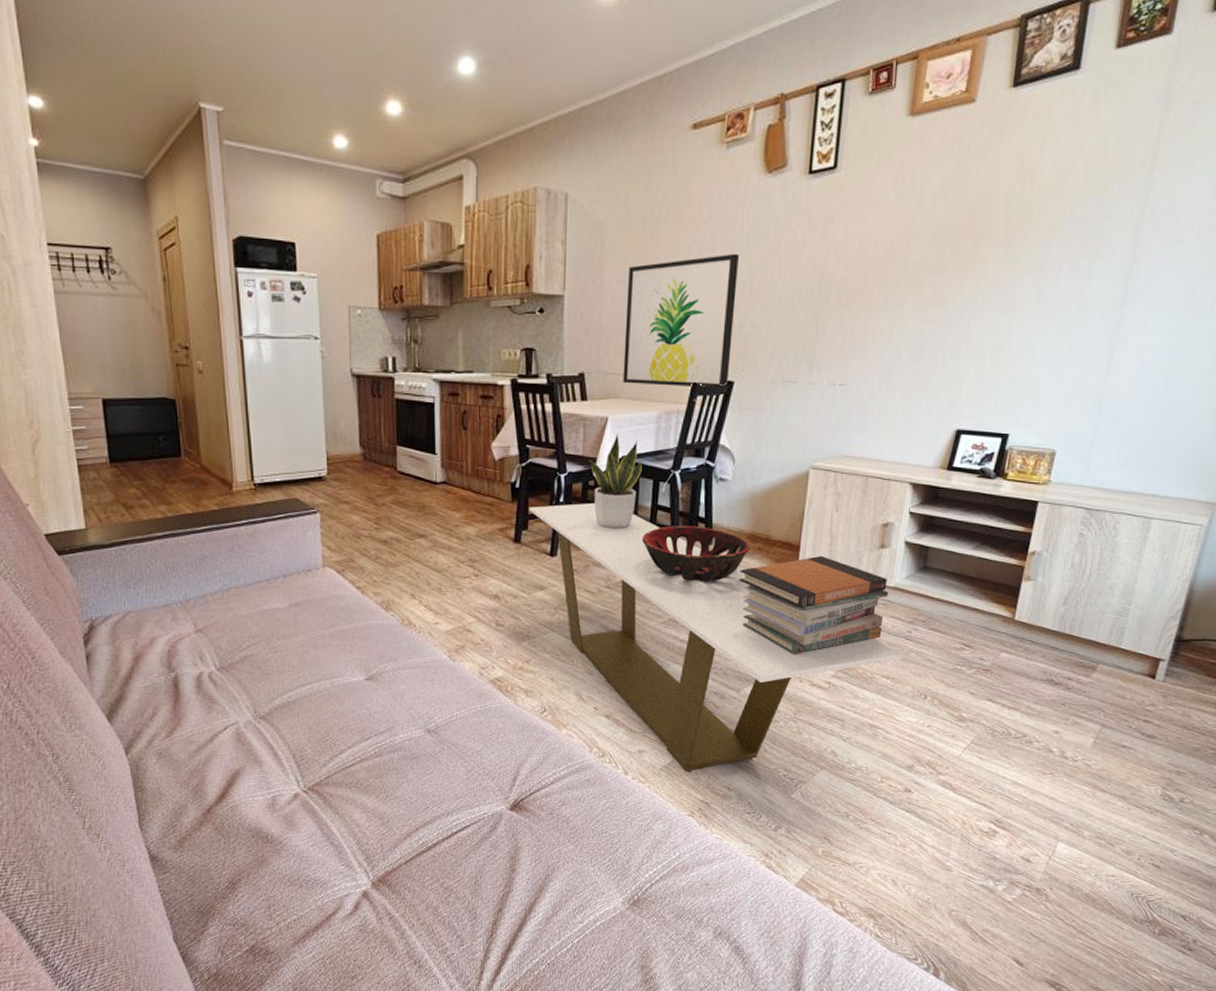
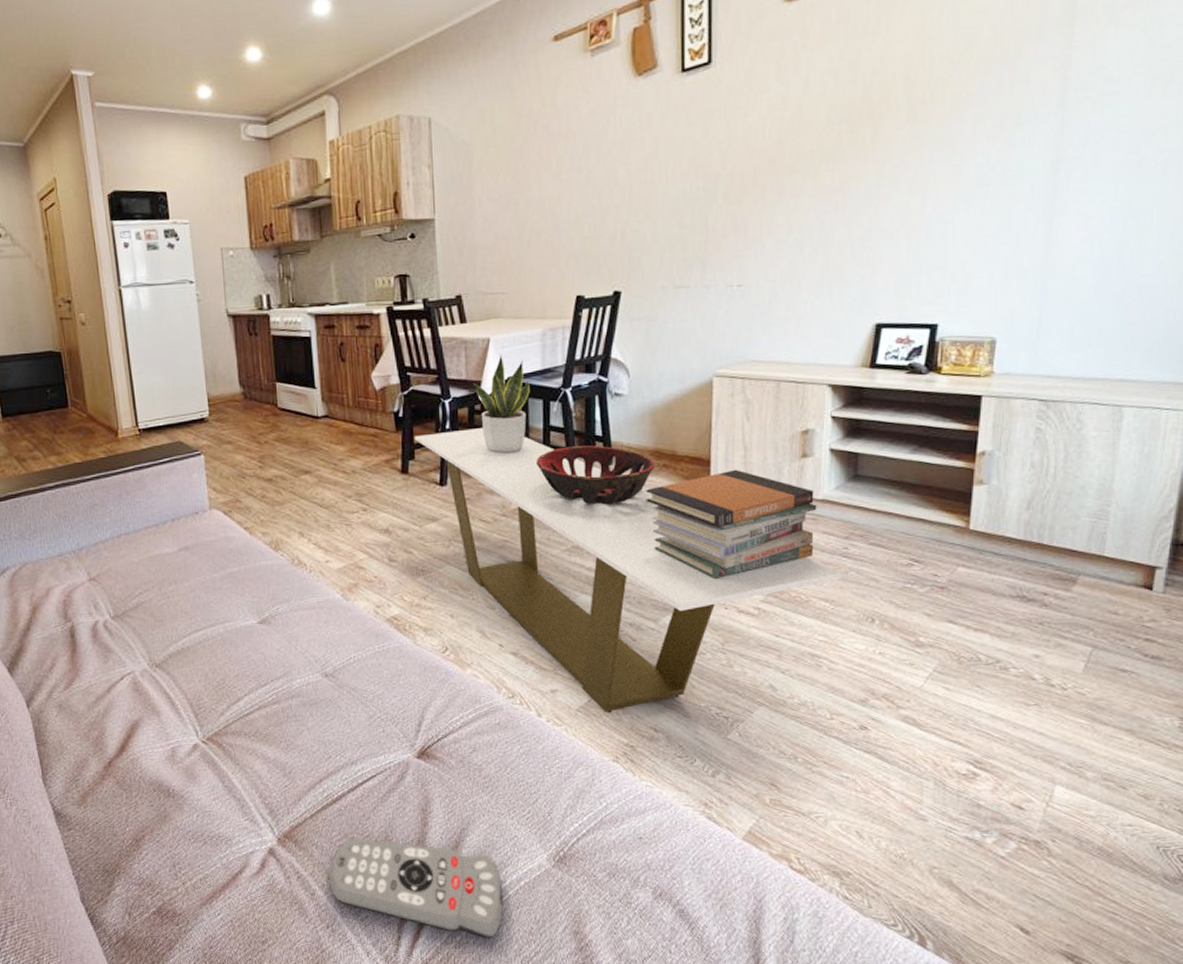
remote control: none [419,883,580,973] -> present [329,838,503,938]
wall art: present [623,253,739,388] -> none [499,160,615,303]

